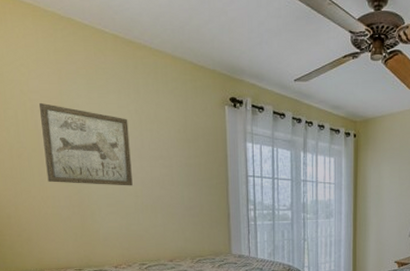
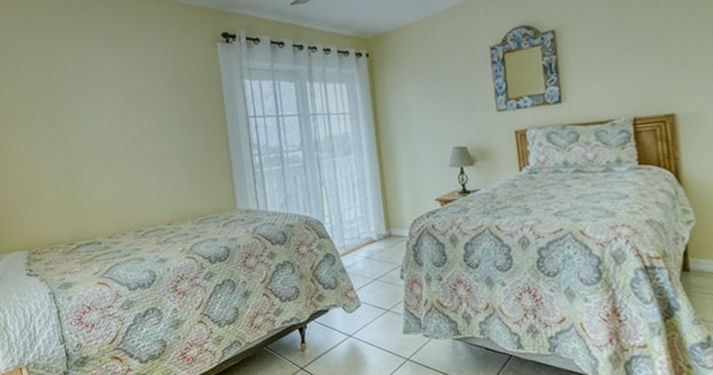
wall art: present [39,103,133,186] -> none [25,67,123,150]

